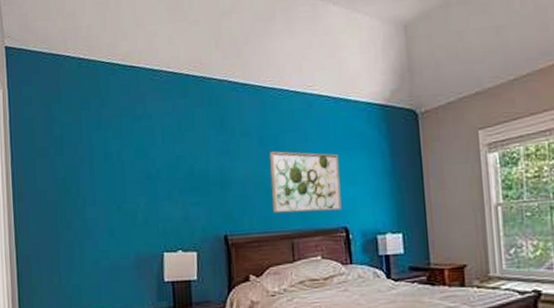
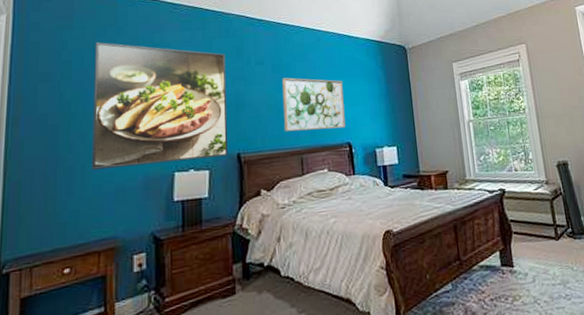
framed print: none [81,115,215,247] -> present [92,42,228,170]

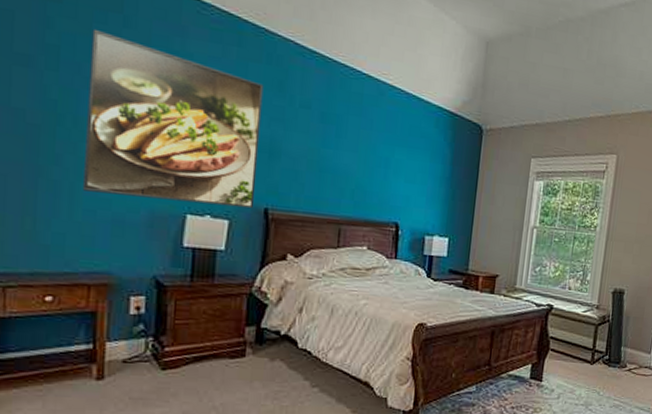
wall art: present [282,77,346,132] -> none [325,131,401,206]

